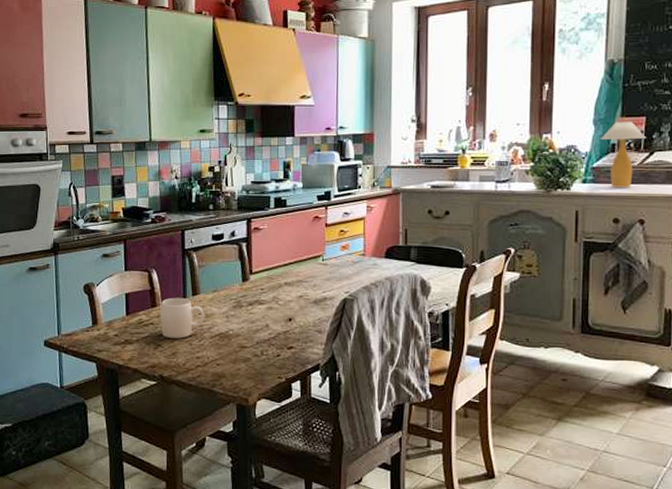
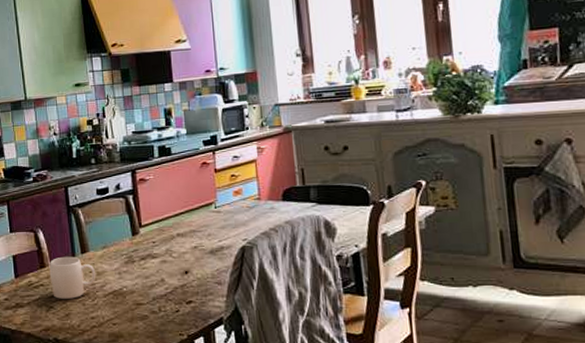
table lamp: present [601,116,647,188] -> none [509,29,563,107]

